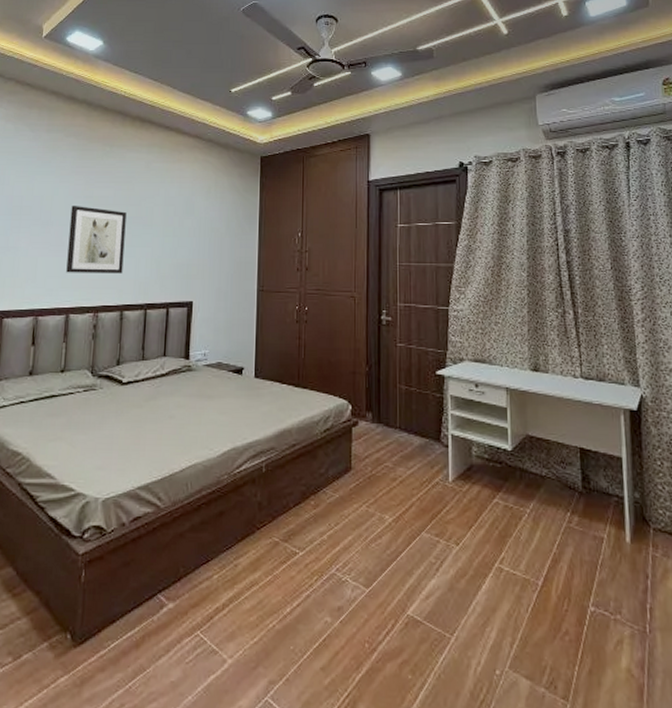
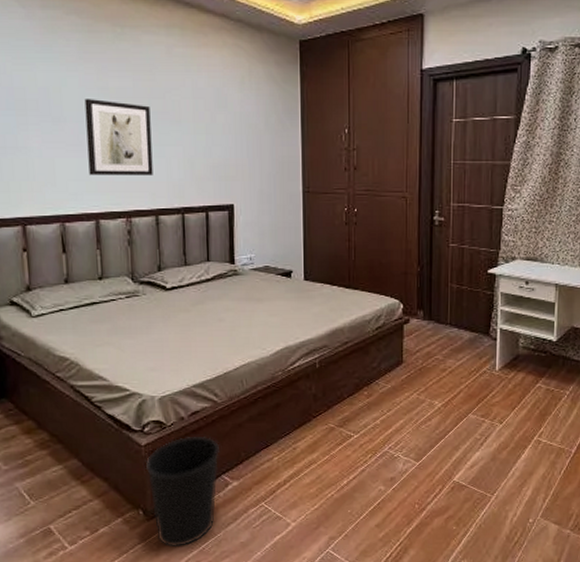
wastebasket: none [79,545,159,684] -> present [145,435,221,548]

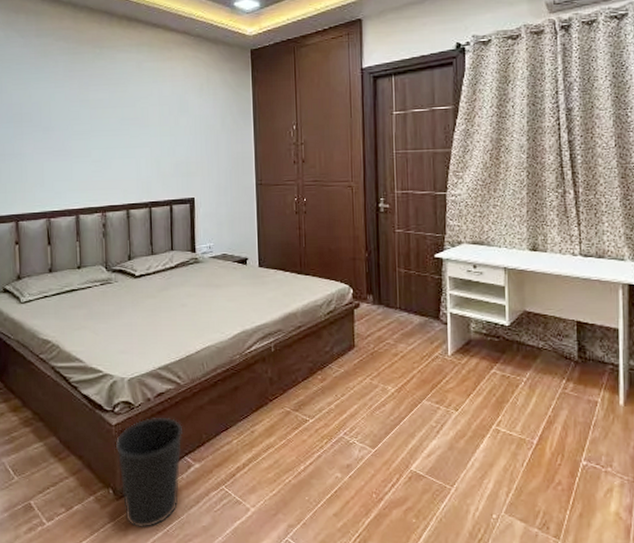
wall art: present [84,99,153,176] -> none [69,110,125,176]

